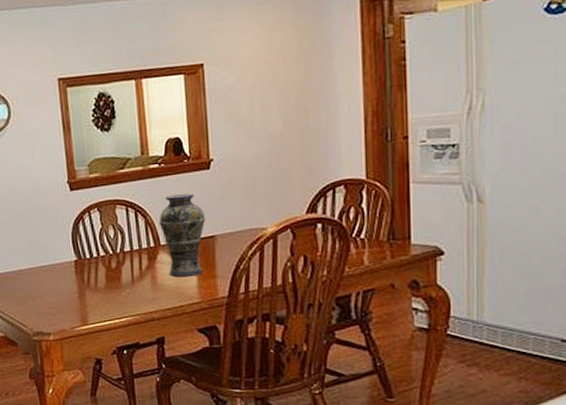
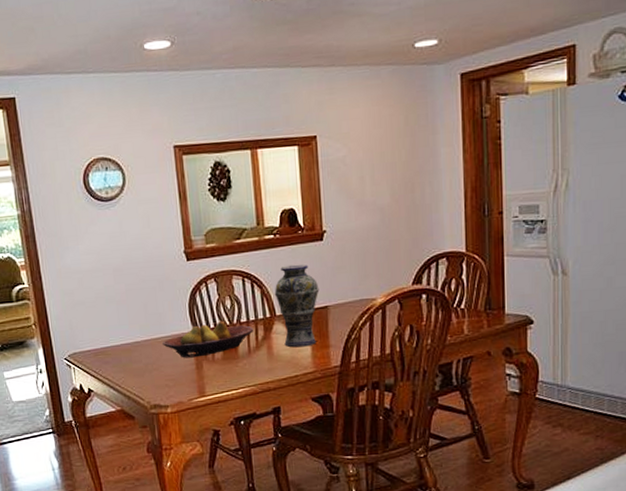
fruit bowl: none [46,250,138,287] -> present [163,320,254,358]

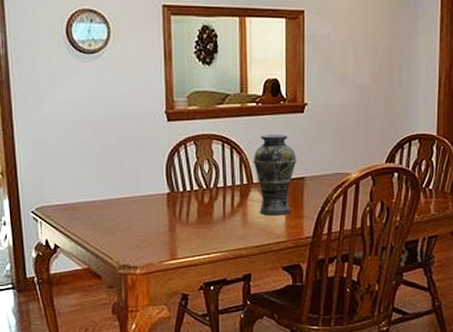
fruit bowl: present [163,320,254,358] -> none [136,184,230,220]

